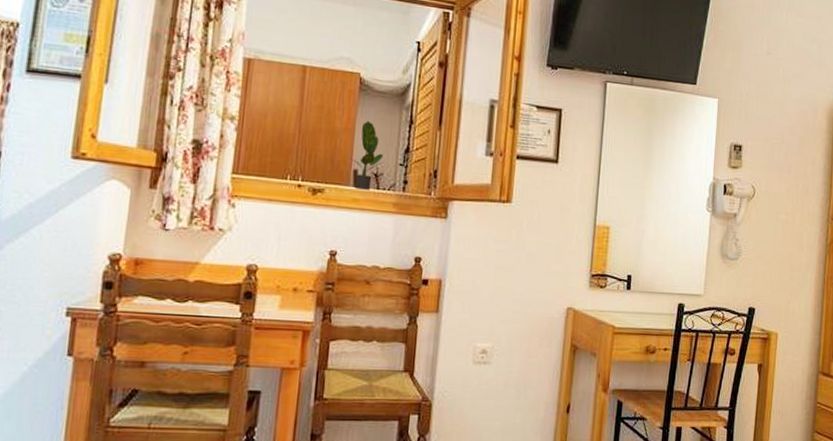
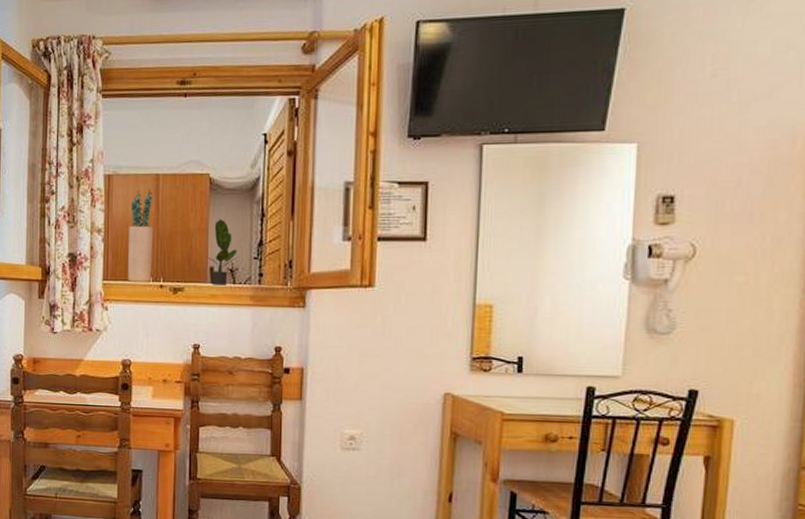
vase: none [261,80,297,181] -> present [127,189,154,283]

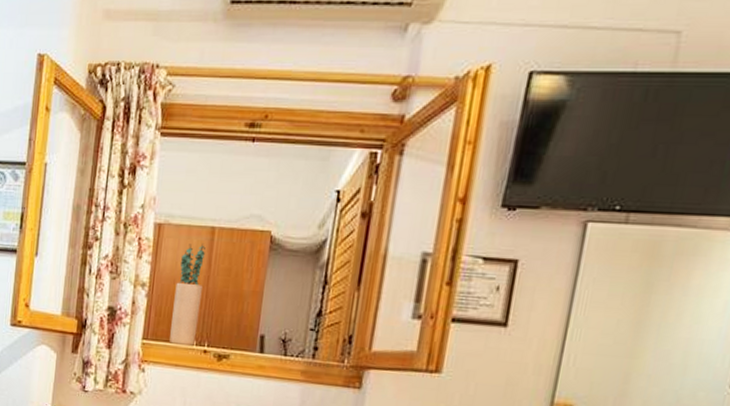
potted plant: present [205,218,237,285] -> none [257,282,293,357]

